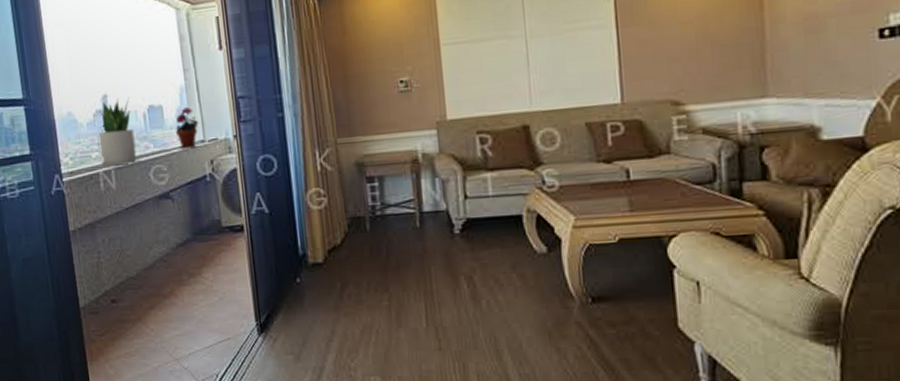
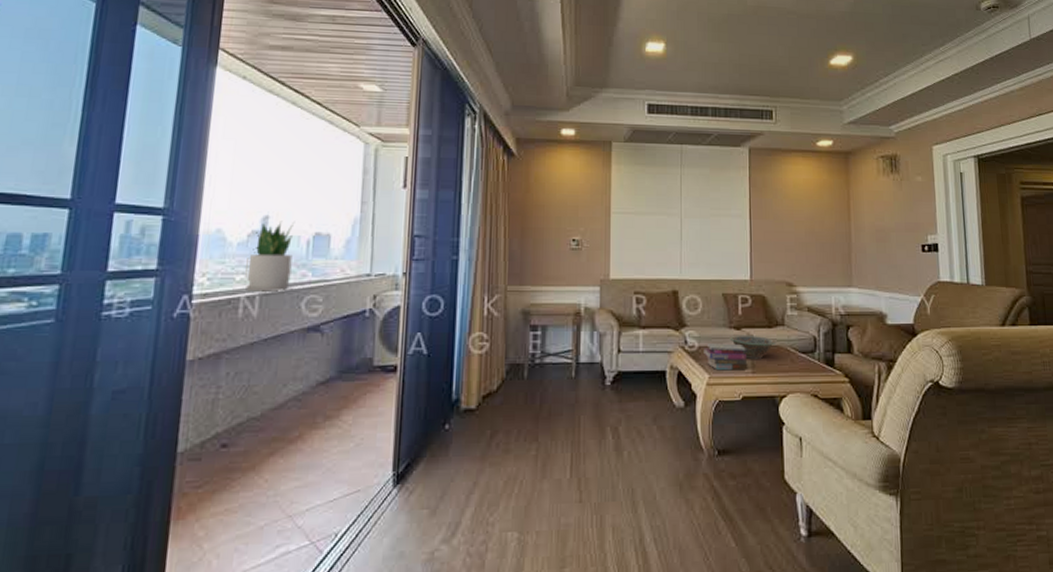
potted plant: present [175,107,199,149] -> none [339,239,368,281]
books: none [566,179,624,212] -> present [704,343,748,371]
decorative bowl: none [598,168,659,197] -> present [729,335,776,360]

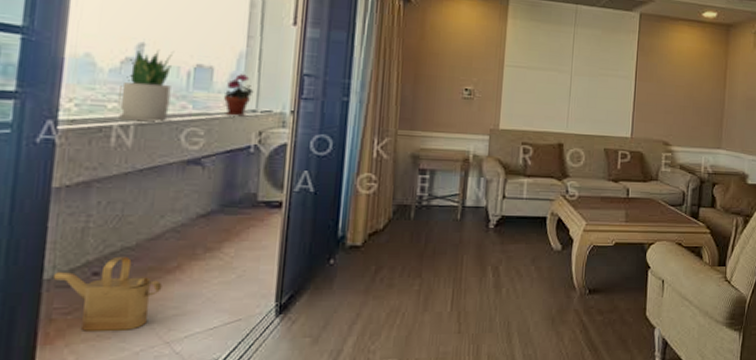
watering can: none [185,427,285,505] -> present [52,256,163,331]
potted plant: none [339,239,368,281] -> present [223,74,254,117]
books: present [704,343,748,371] -> none [583,194,622,219]
decorative bowl: present [729,335,776,360] -> none [607,187,649,211]

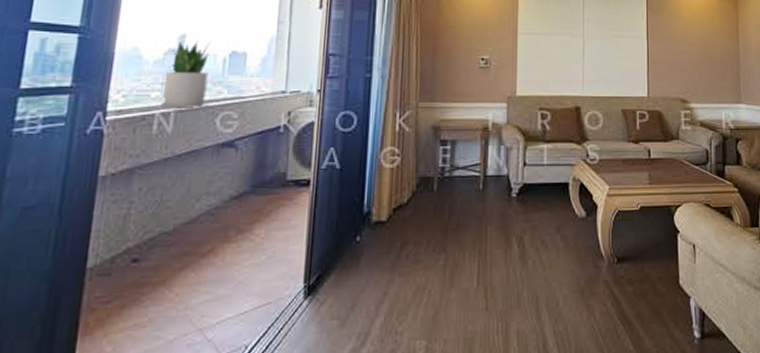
watering can: present [52,256,163,331] -> none [95,241,197,320]
potted plant: present [223,74,254,117] -> none [255,58,284,98]

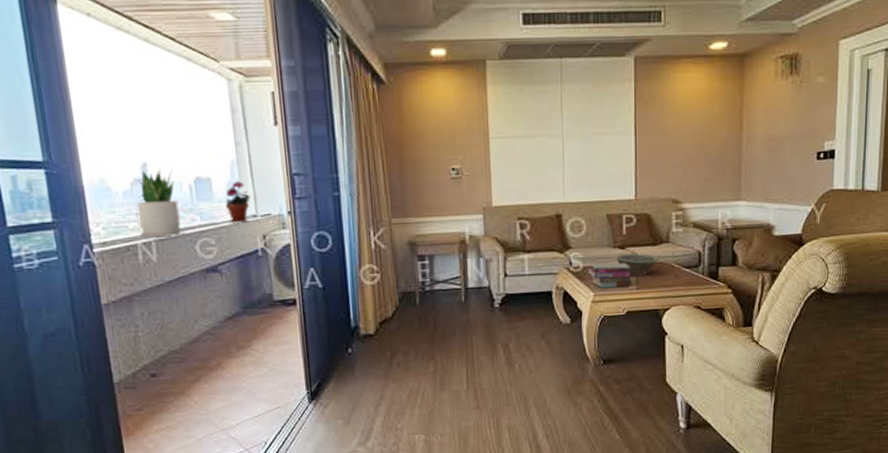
potted plant: none [255,58,284,98] -> present [224,181,251,223]
books: none [604,156,645,182] -> present [588,262,632,289]
decorative bowl: none [628,148,671,172] -> present [614,253,660,277]

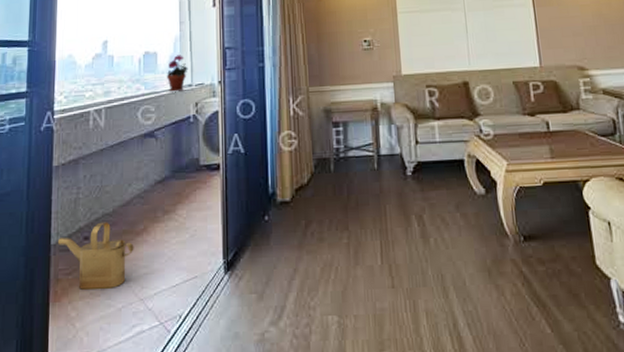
watering can: none [120,359,209,424] -> present [57,222,134,290]
planter: present [135,167,181,238] -> none [93,43,128,106]
books: present [588,262,632,289] -> none [499,130,546,158]
decorative bowl: present [614,253,660,277] -> none [524,120,573,146]

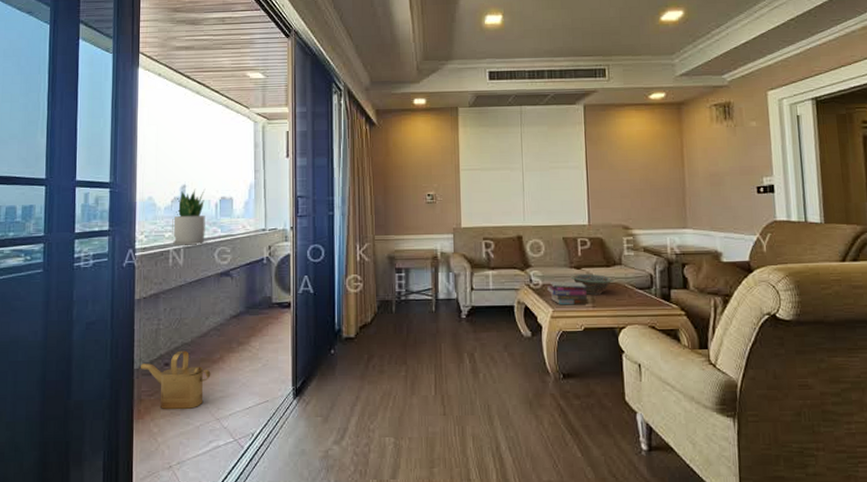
planter: none [93,43,128,106] -> present [172,188,205,245]
potted plant: present [166,55,189,92] -> none [241,201,263,235]
books: none [499,130,546,158] -> present [547,281,588,306]
decorative bowl: none [524,120,573,146] -> present [570,273,614,296]

